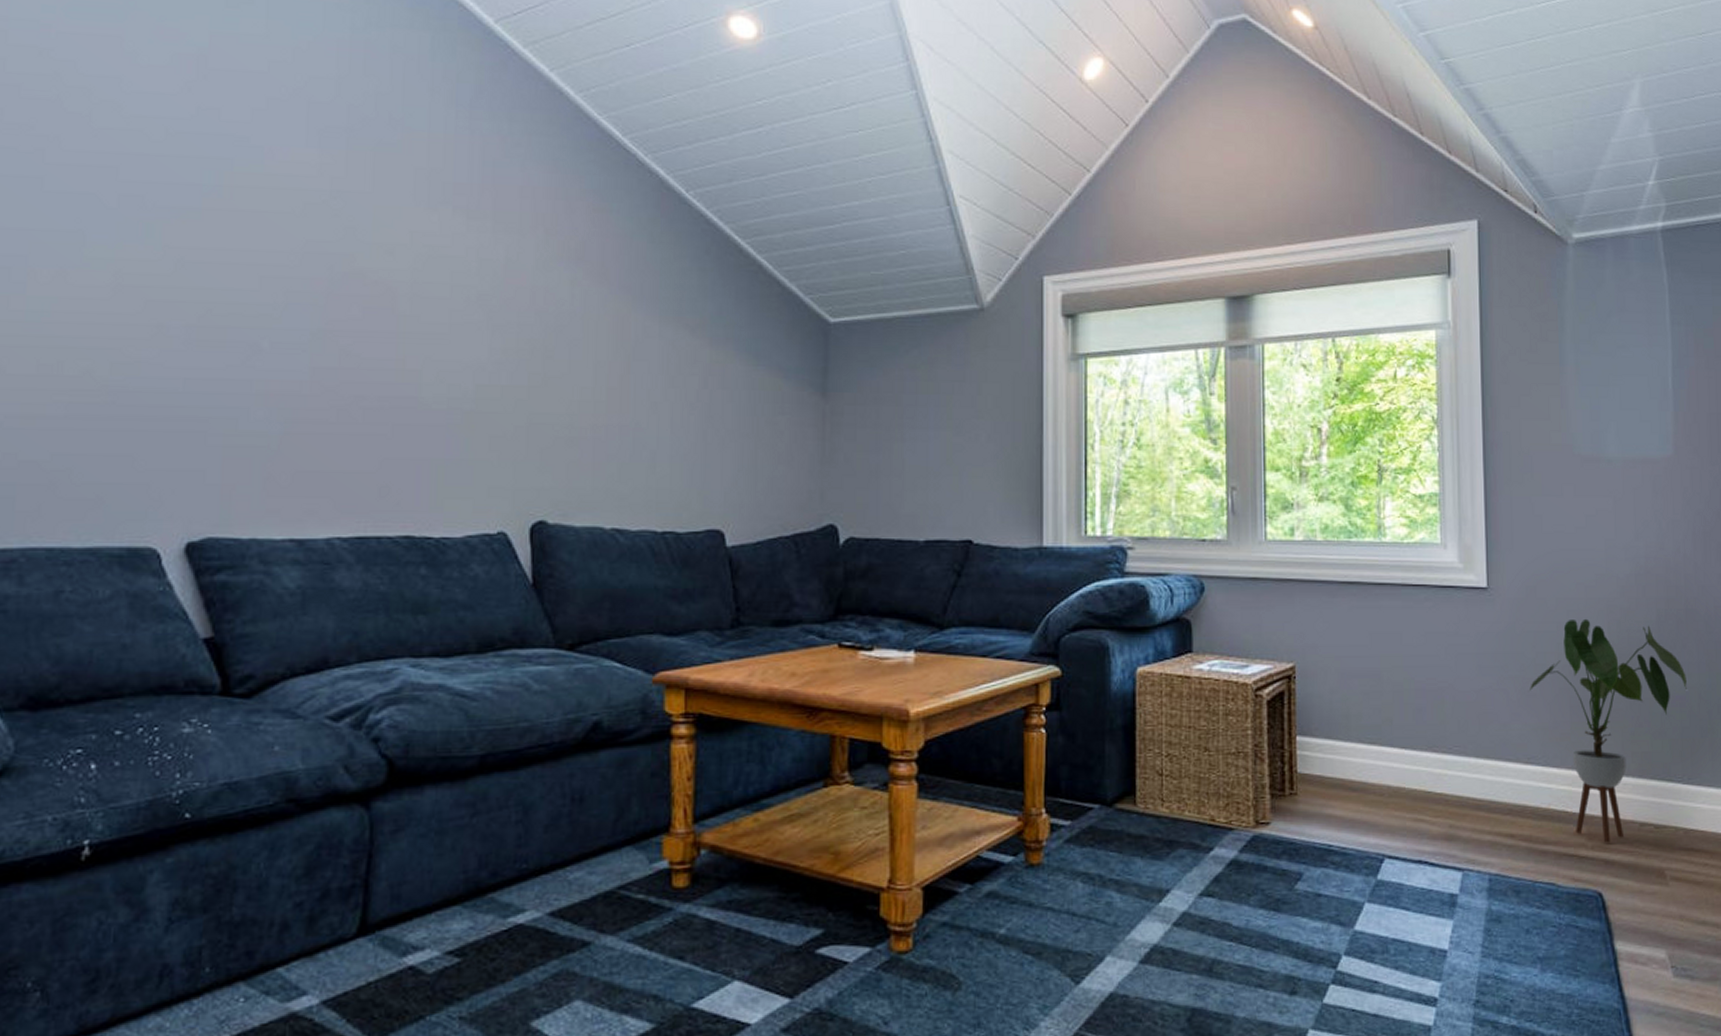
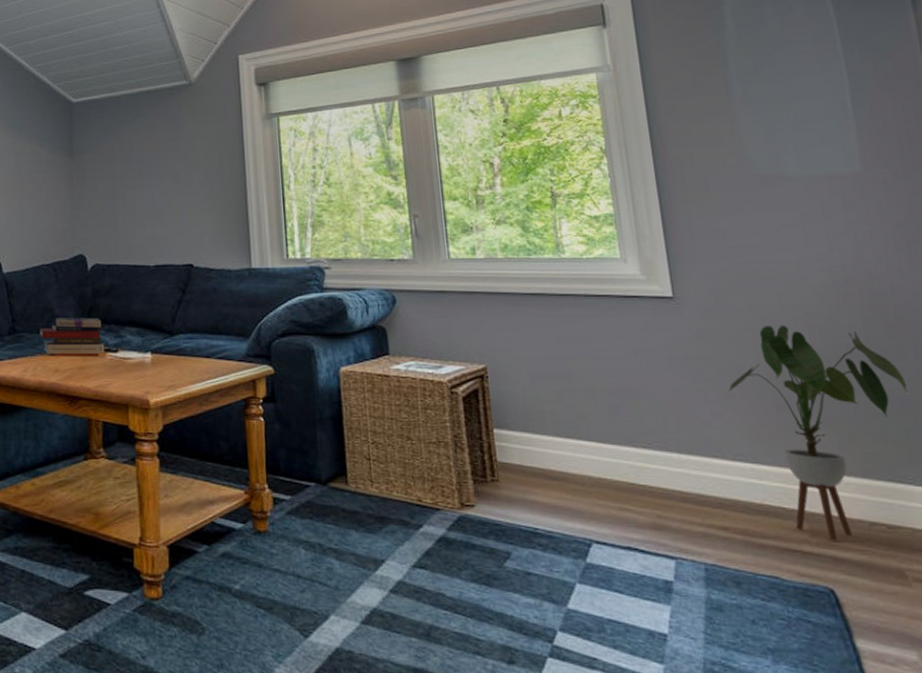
books: none [772,606,857,657] -> present [39,317,105,357]

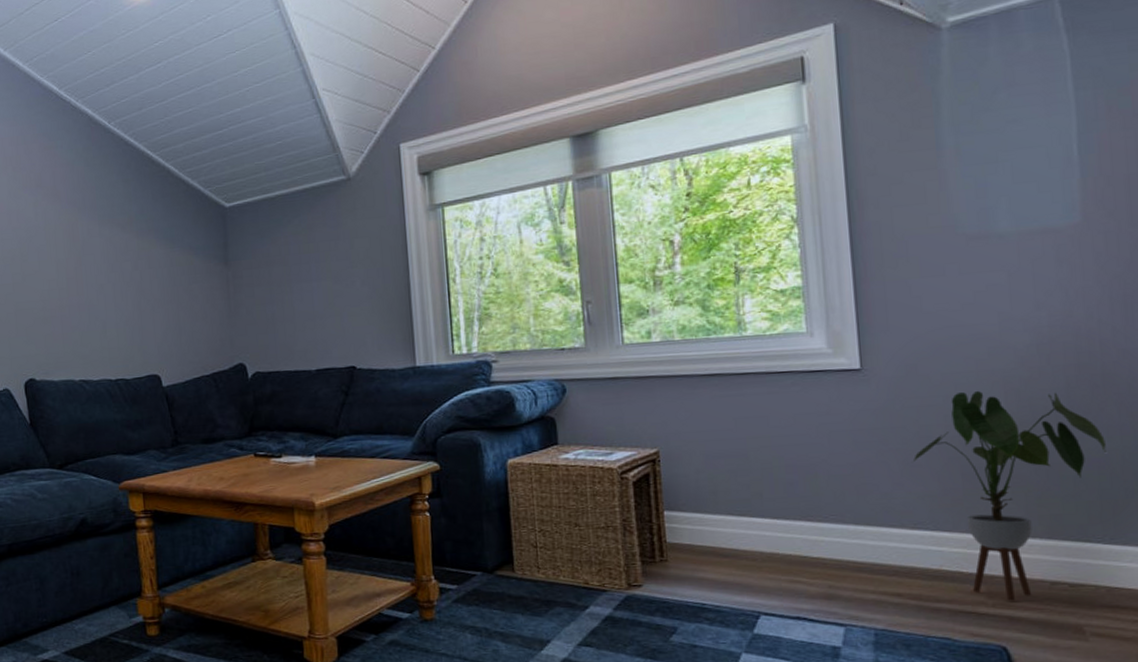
books: present [39,317,105,357] -> none [202,425,269,465]

